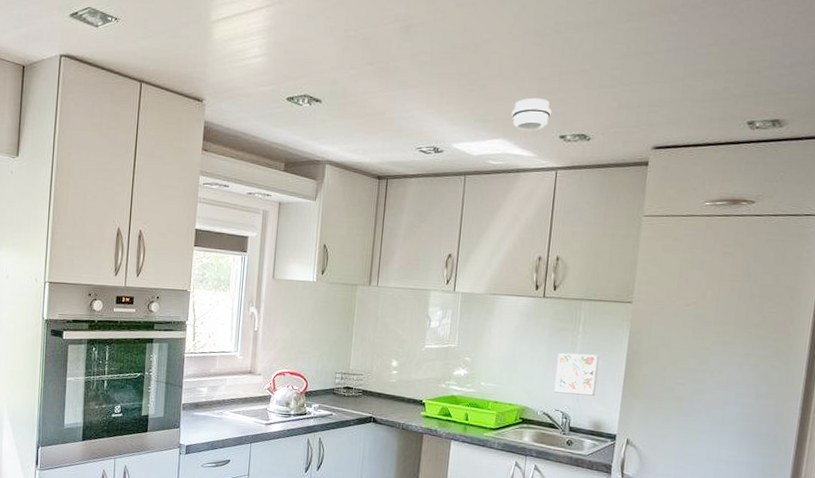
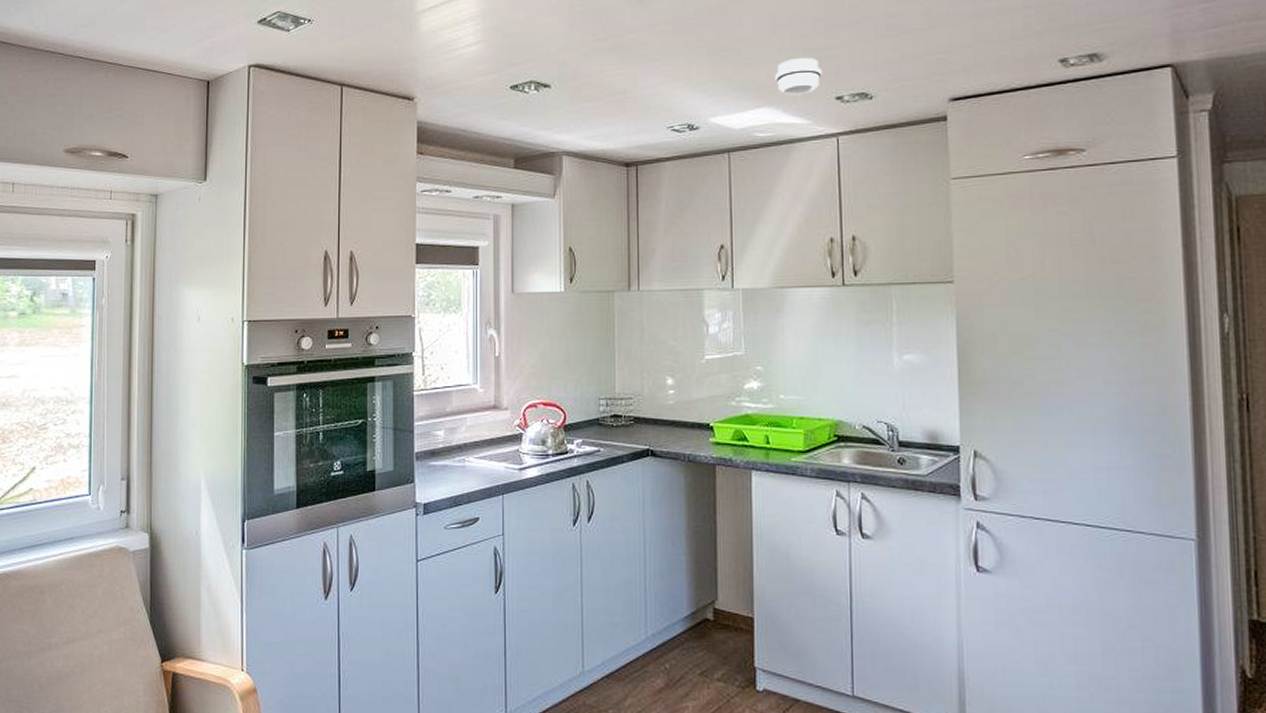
decorative tile: present [554,353,600,396] -> none [871,349,926,400]

